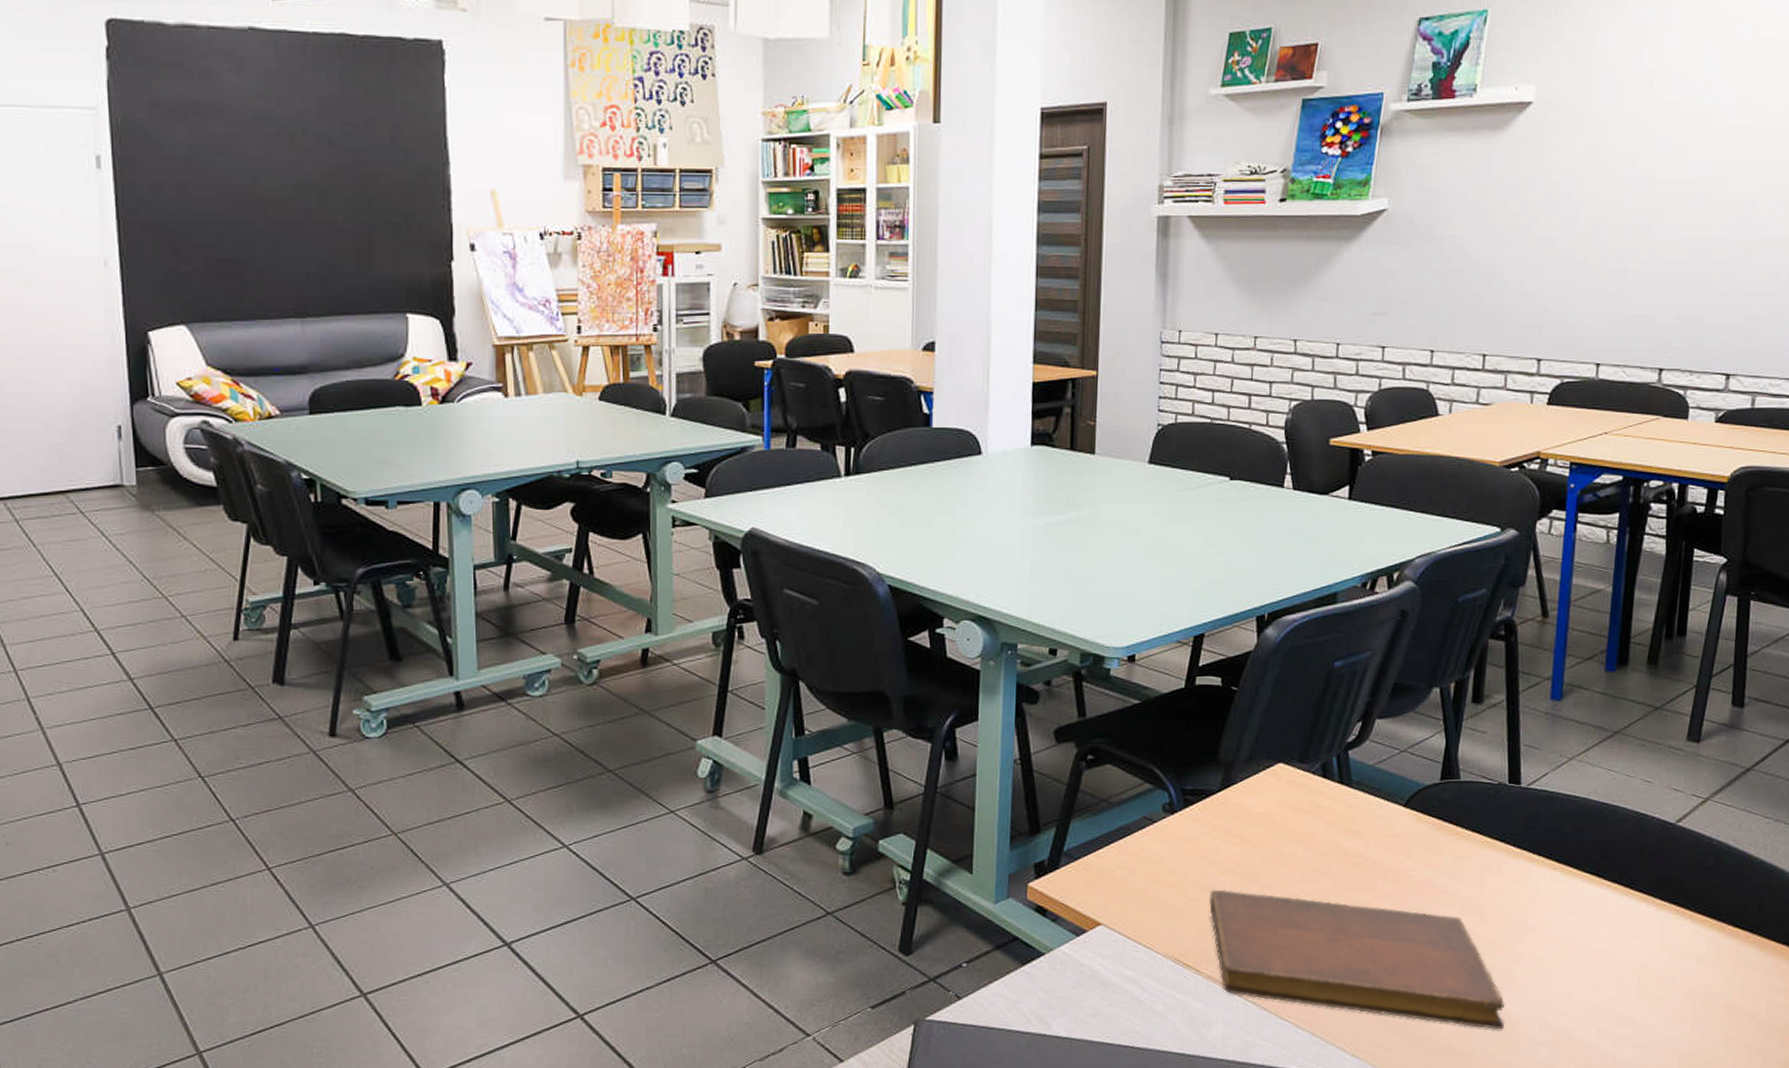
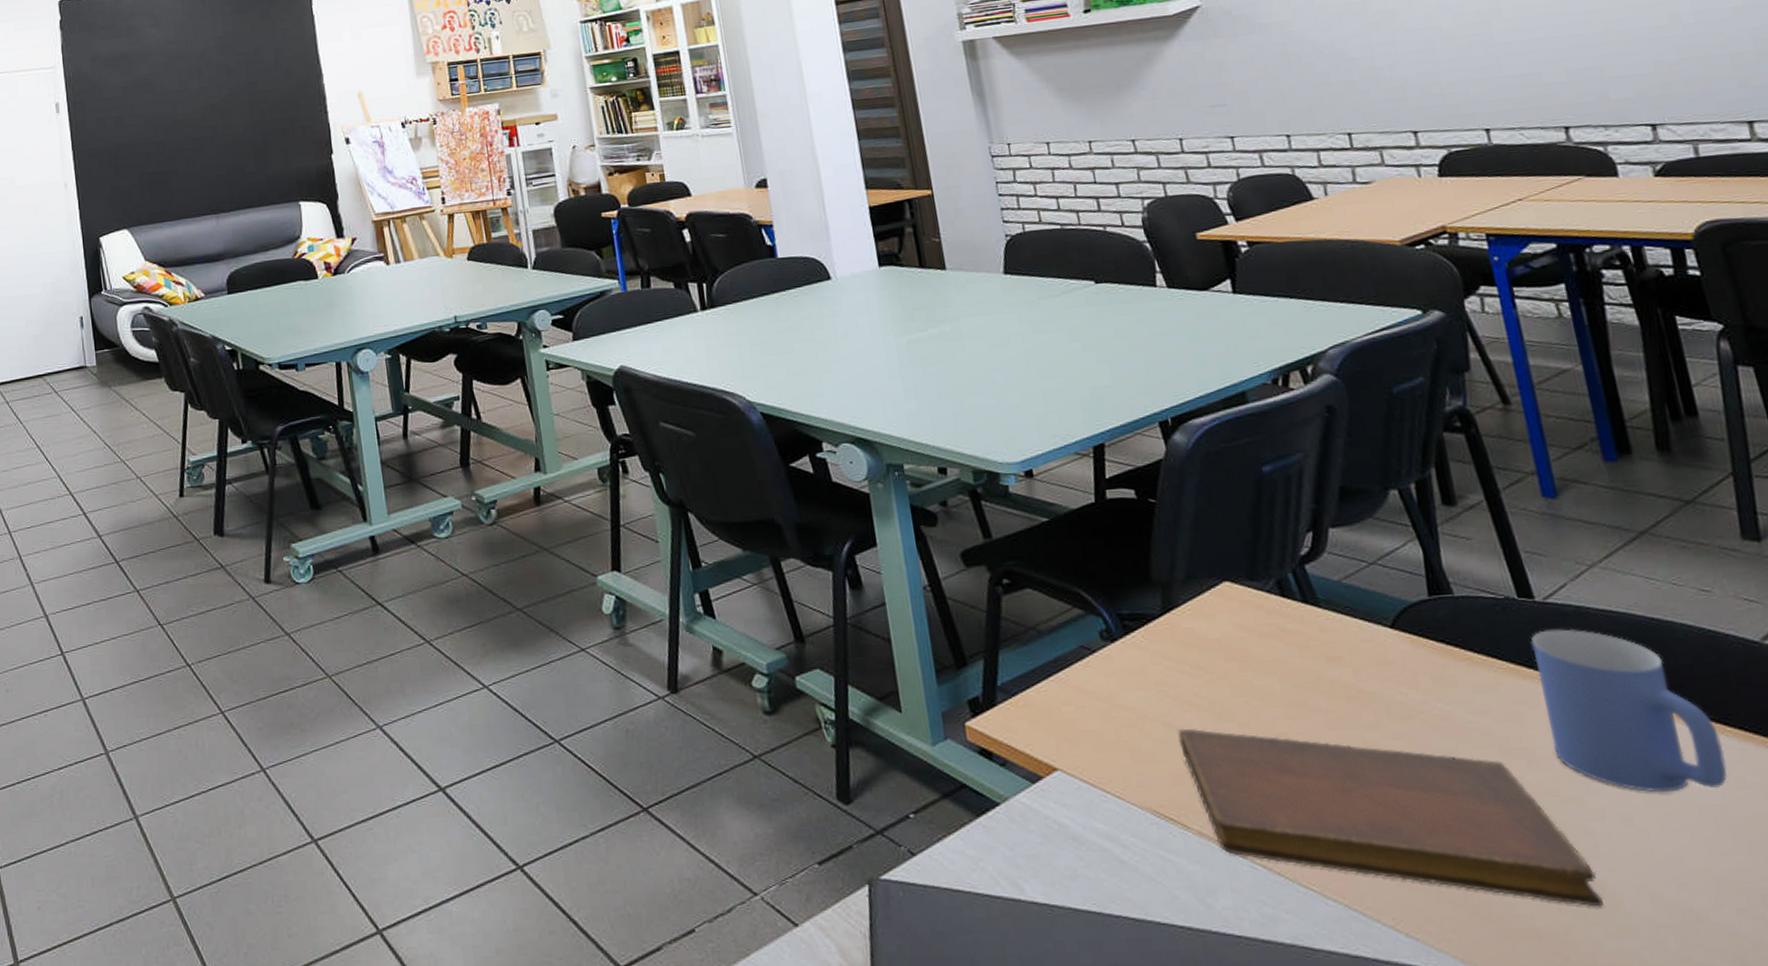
mug: none [1501,810,1624,941] -> present [1530,628,1727,793]

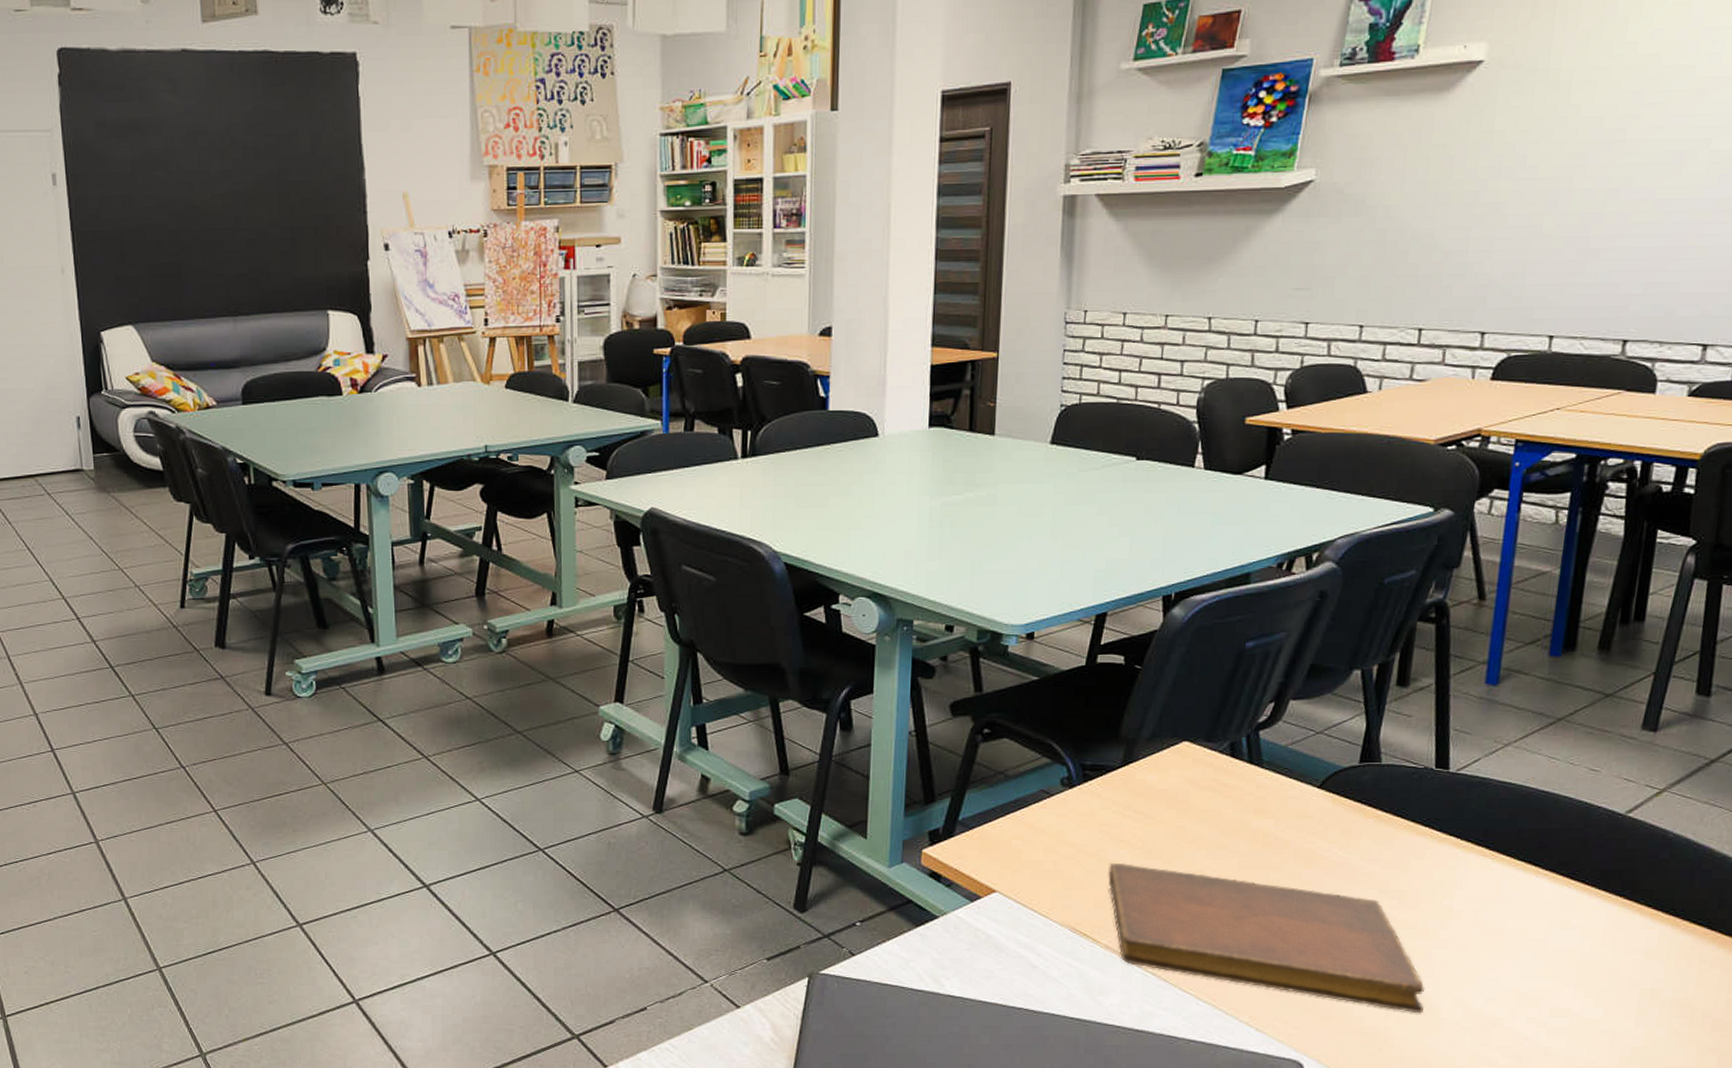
mug: present [1530,628,1727,793] -> none [1424,796,1563,929]

